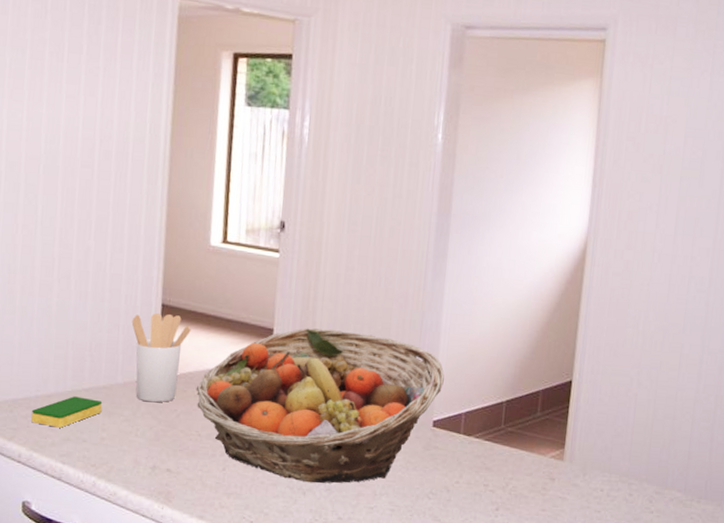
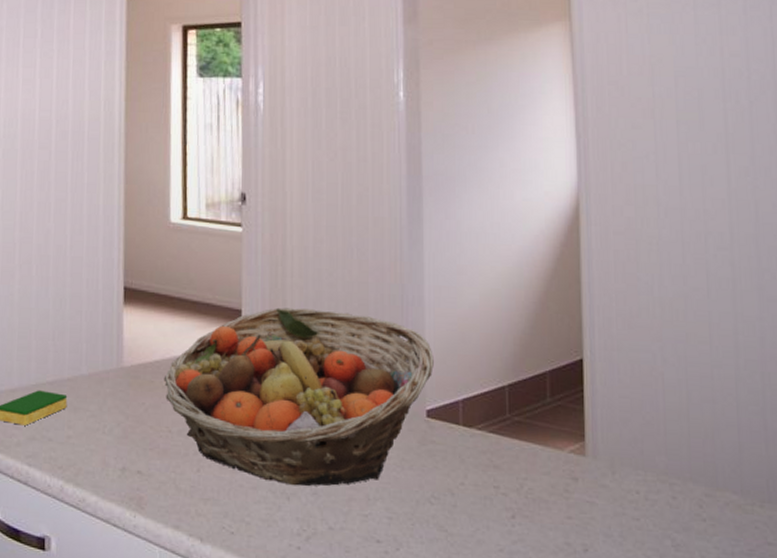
utensil holder: present [131,313,191,403] -> none [94,297,155,396]

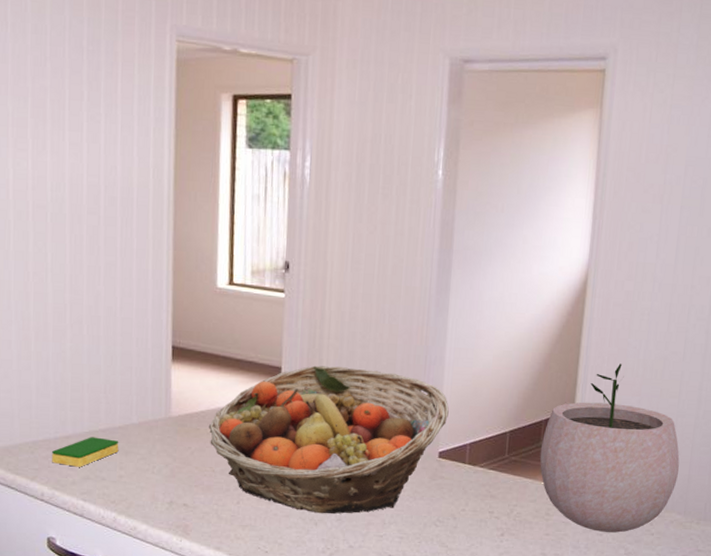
plant pot: none [548,302,725,517] -> present [539,363,680,533]

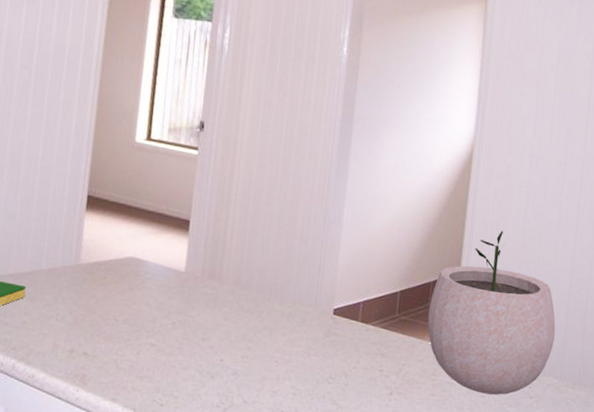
fruit basket: present [208,365,449,514] -> none [115,220,345,368]

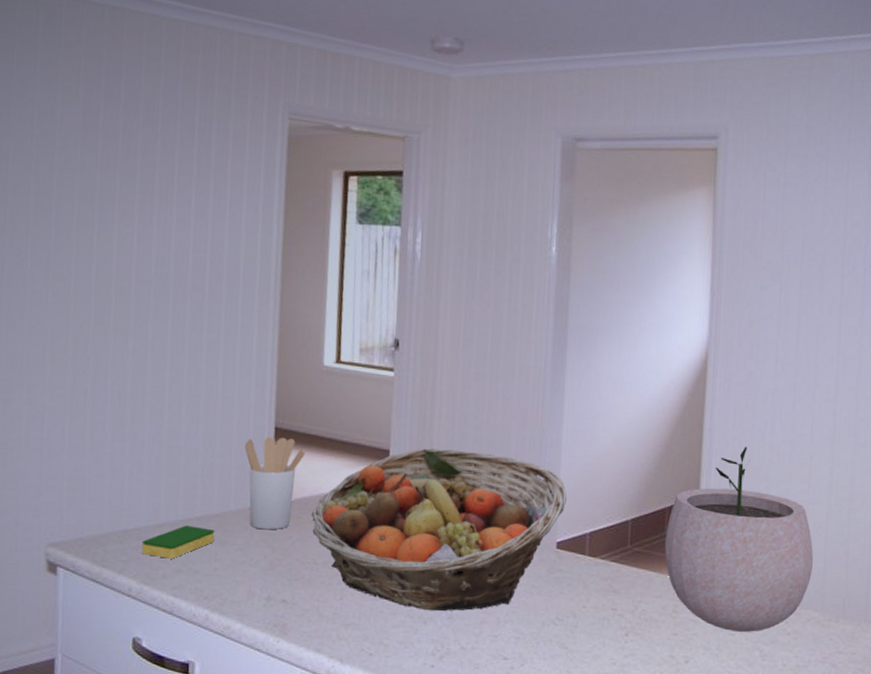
utensil holder: none [58,204,114,288] -> present [244,437,305,530]
fruit basket: none [115,220,345,368] -> present [311,448,567,611]

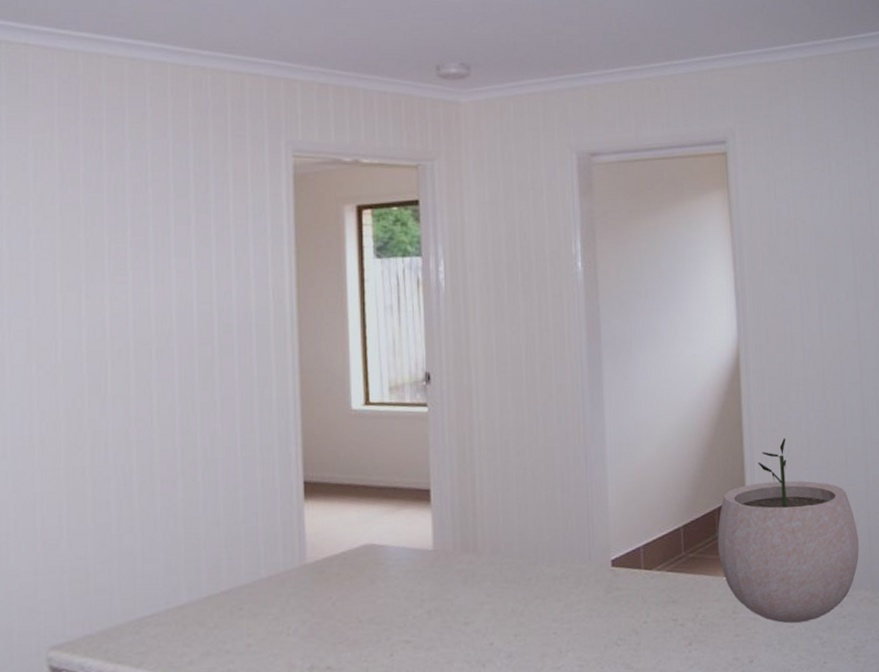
dish sponge: present [142,525,215,559] -> none [163,601,245,643]
utensil holder: present [244,437,305,530] -> none [271,490,339,594]
fruit basket: present [311,448,567,611] -> none [351,479,617,653]

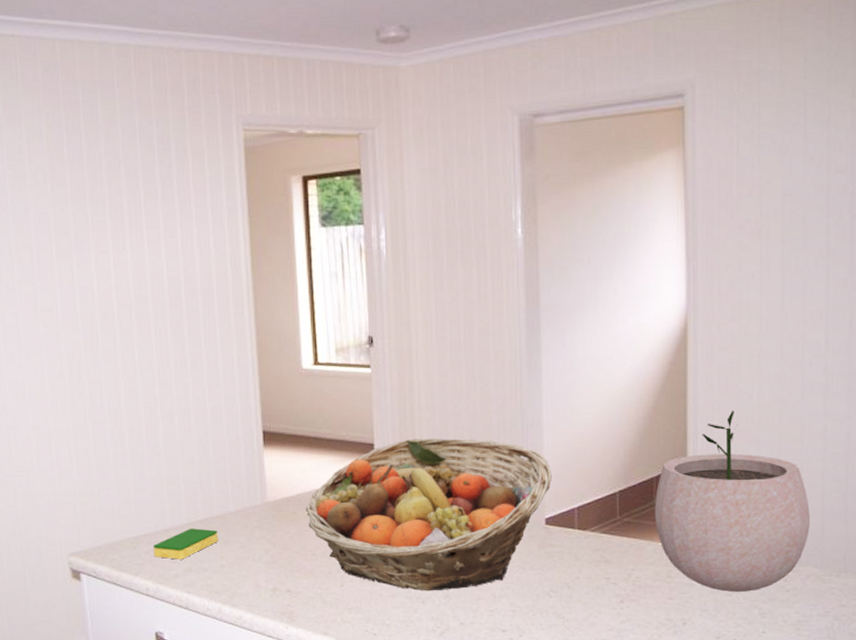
dish sponge: none [163,601,245,643] -> present [154,528,218,560]
fruit basket: none [351,479,617,653] -> present [305,438,552,591]

